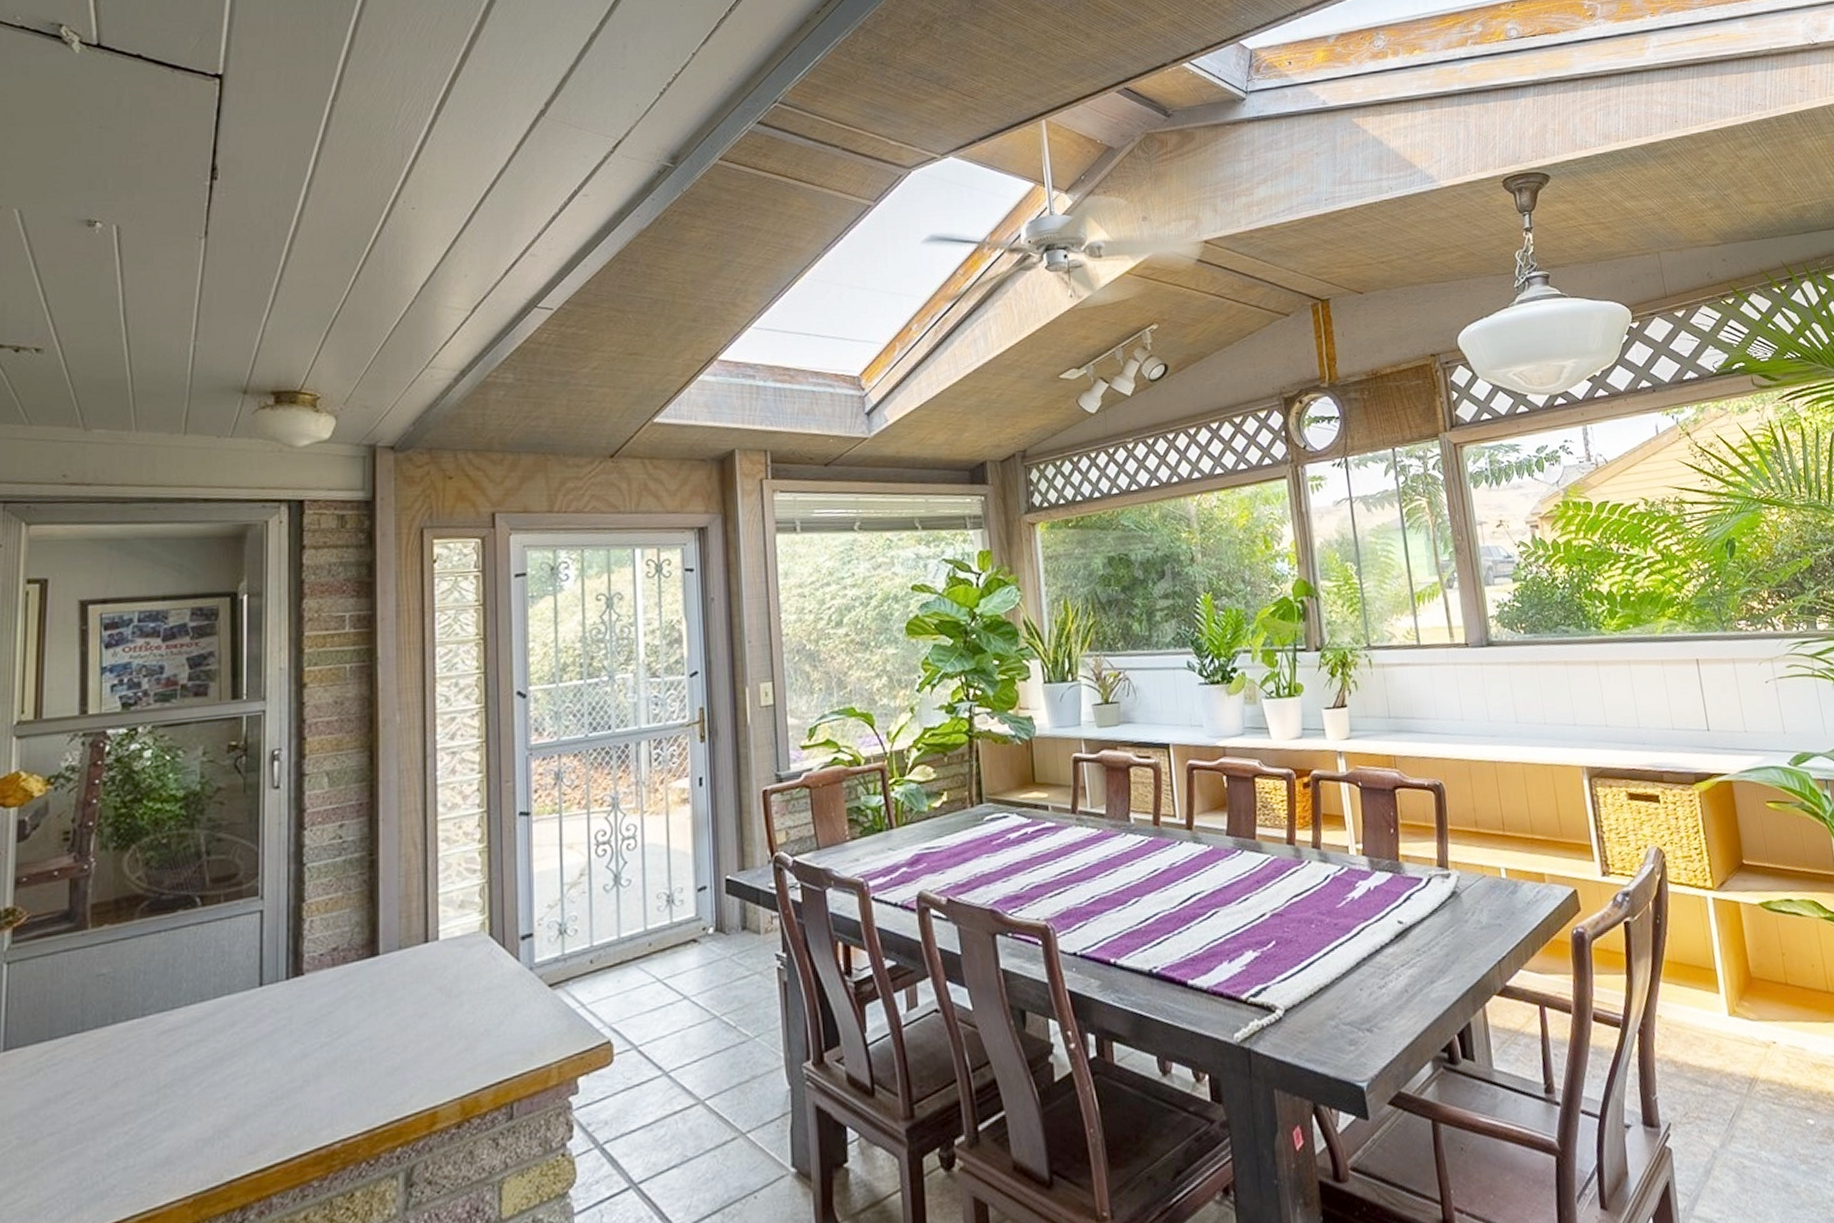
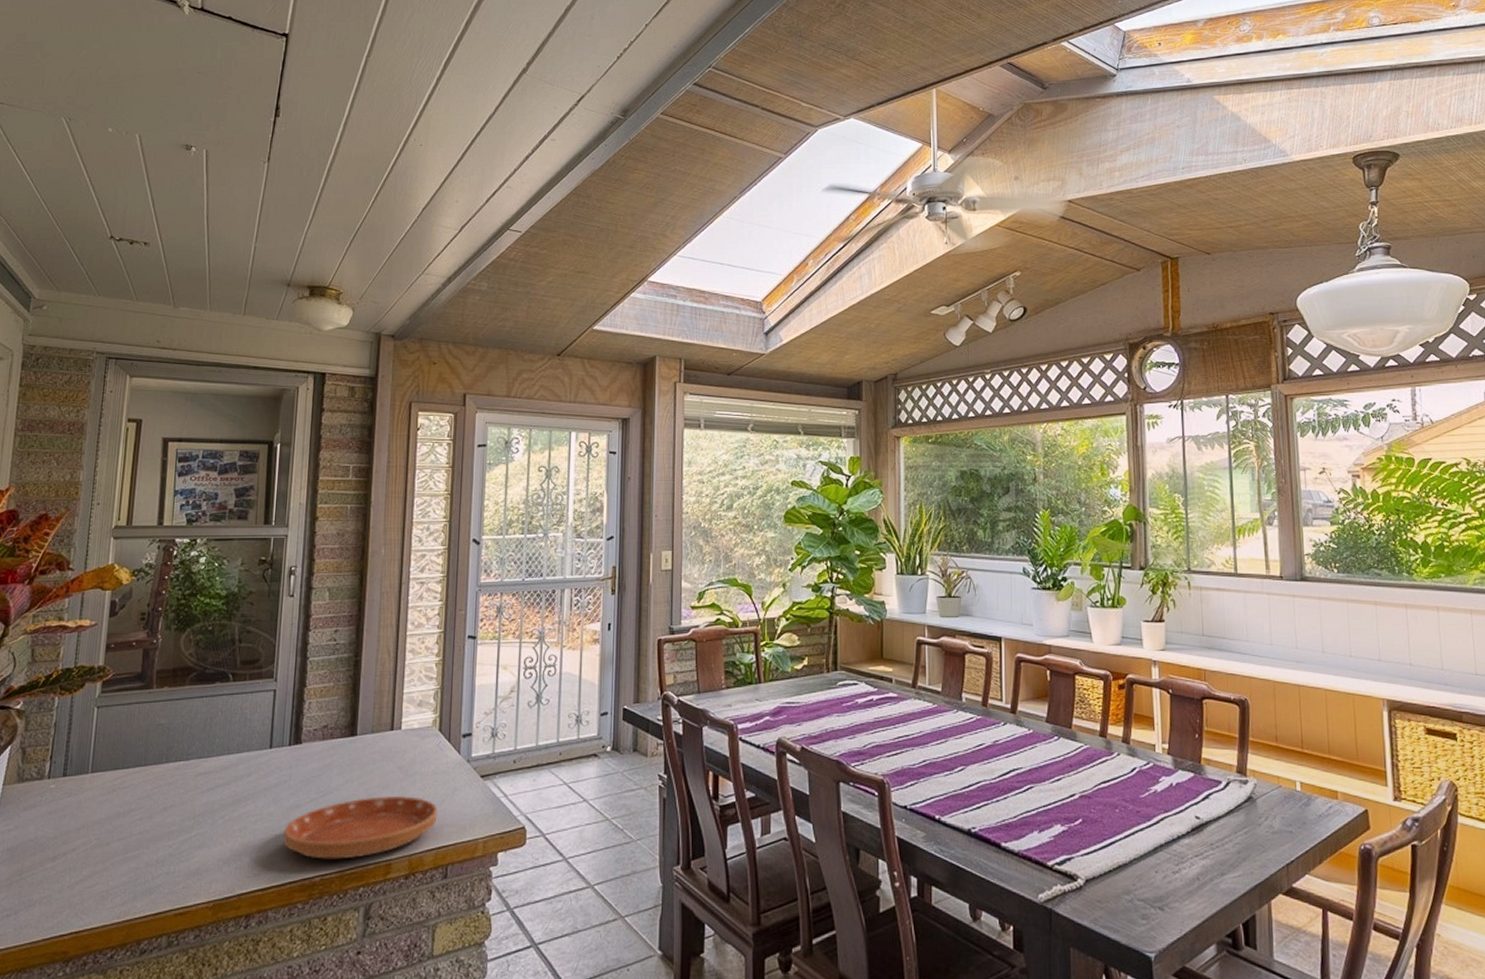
saucer: none [285,1023,495,1121] -> present [282,795,438,859]

